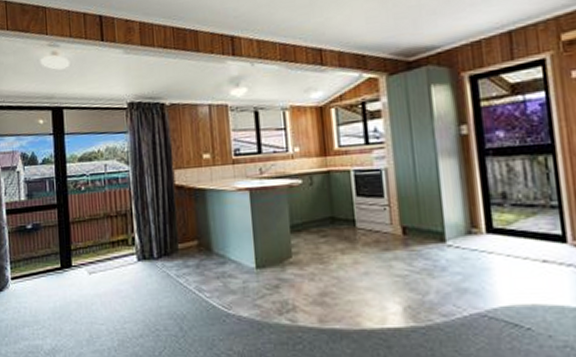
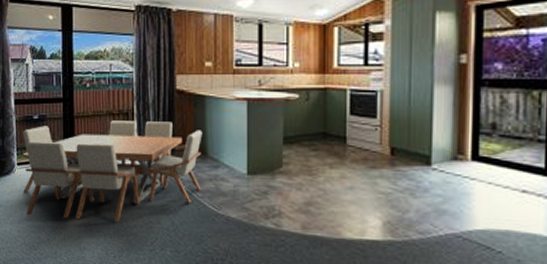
dining table: none [15,219,209,335] -> present [22,120,203,222]

